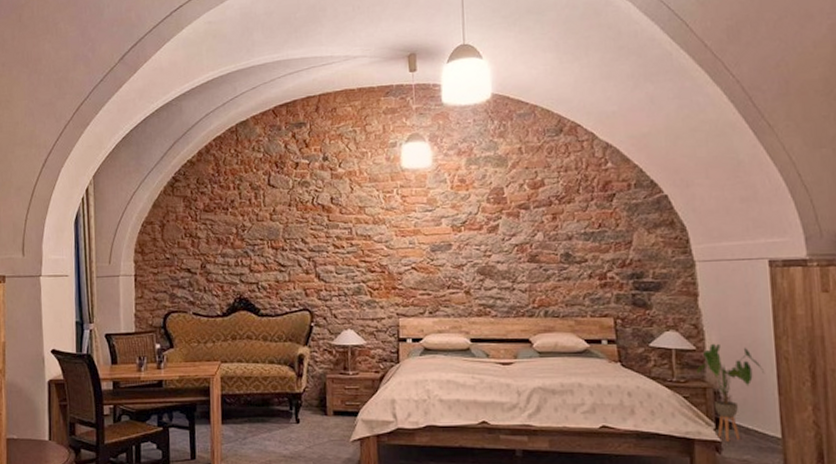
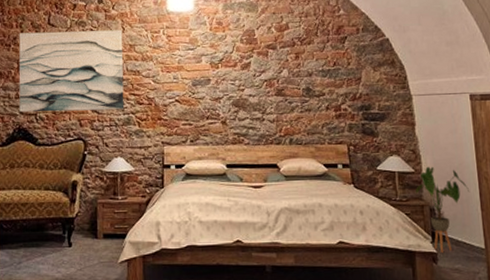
wall art: none [237,190,354,281] -> present [18,30,125,112]

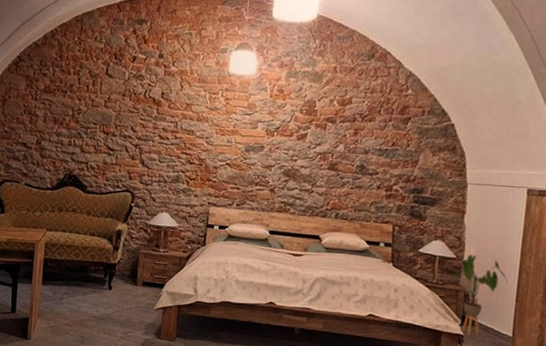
wall art: present [18,30,125,112] -> none [71,81,181,167]

